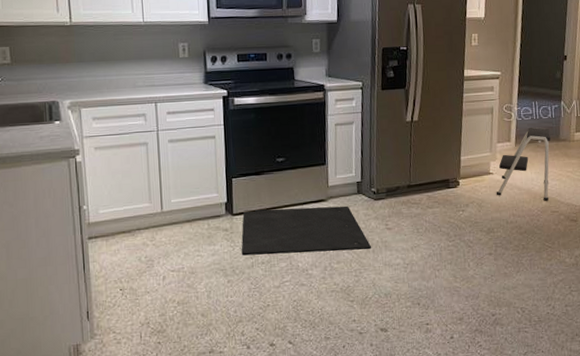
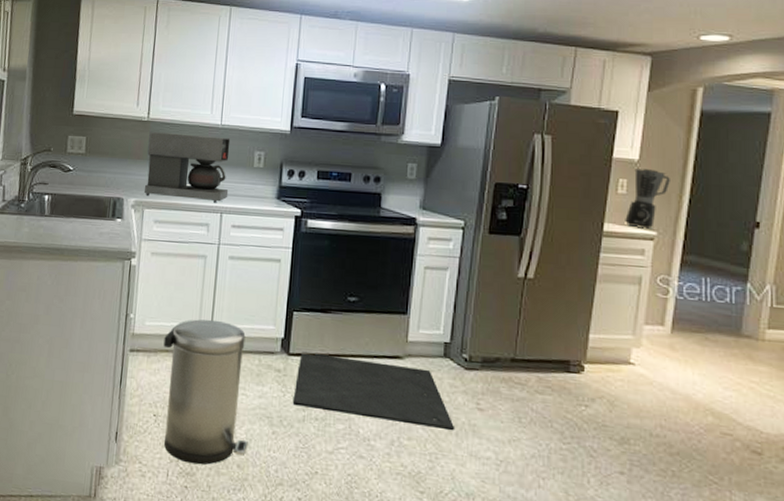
coffee maker: none [74,33,160,97] -> present [144,131,231,203]
pedal bin: none [119,197,208,323] -> present [163,319,248,465]
blender: none [478,24,507,71] -> present [625,169,670,229]
step stool: present [496,127,551,201] -> none [637,310,728,417]

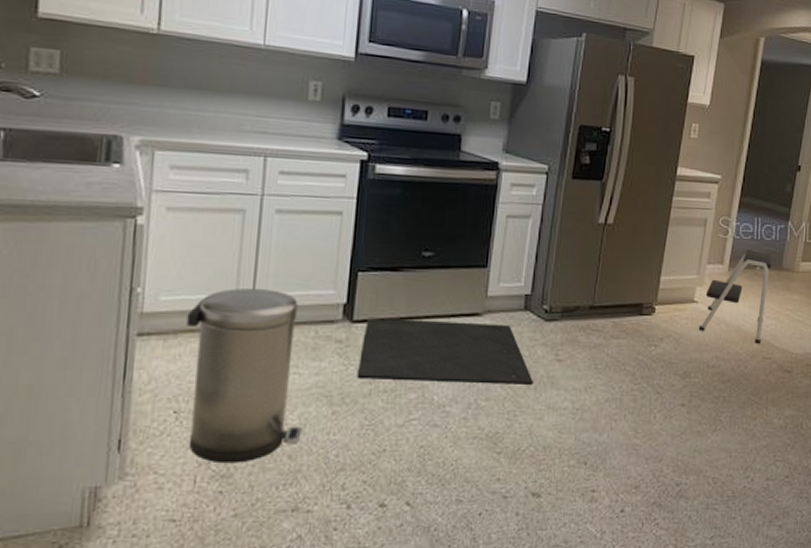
coffee maker: present [144,131,231,203] -> none [154,47,277,144]
blender: present [625,169,670,229] -> none [695,114,734,173]
step stool: none [637,310,728,417] -> present [698,248,773,344]

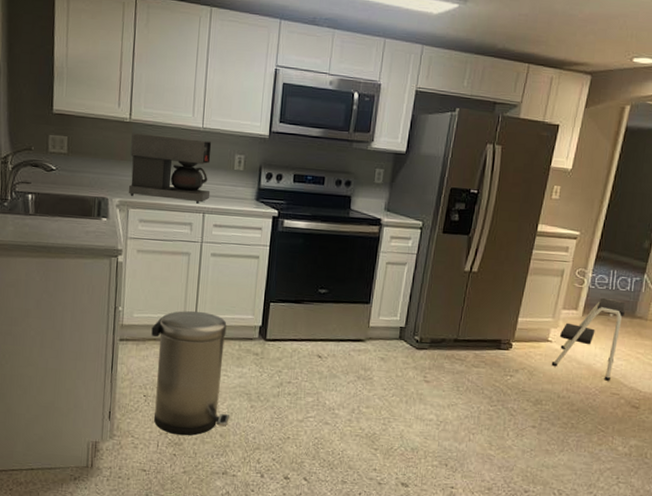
coffee maker: none [154,47,277,144] -> present [128,132,212,204]
door mat: present [358,317,534,384] -> none [270,337,406,399]

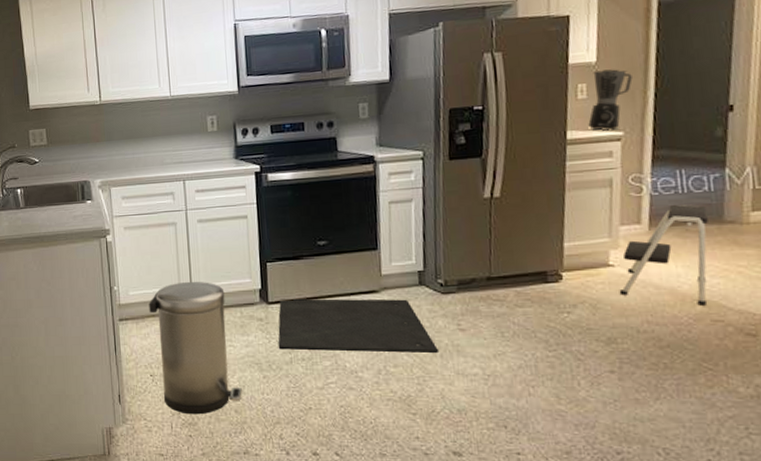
coffee maker: present [128,132,212,204] -> none [104,107,188,176]
door mat: none [270,337,406,399] -> present [278,298,440,353]
blender: none [555,177,595,230] -> present [588,69,633,130]

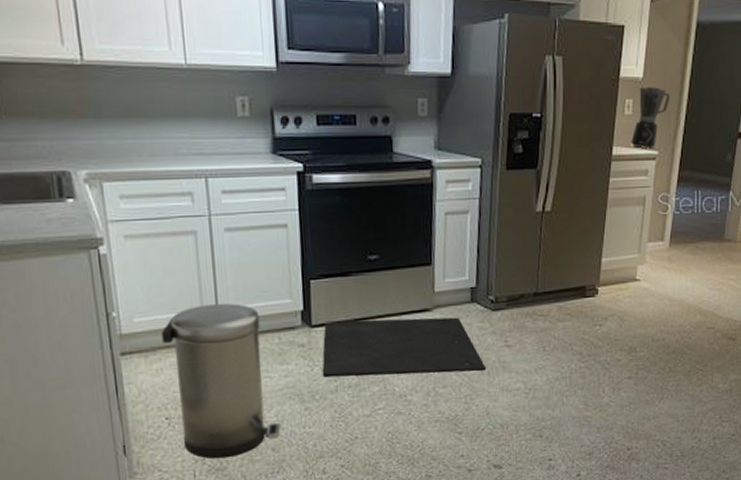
step stool: present [619,204,709,306] -> none [642,223,714,315]

